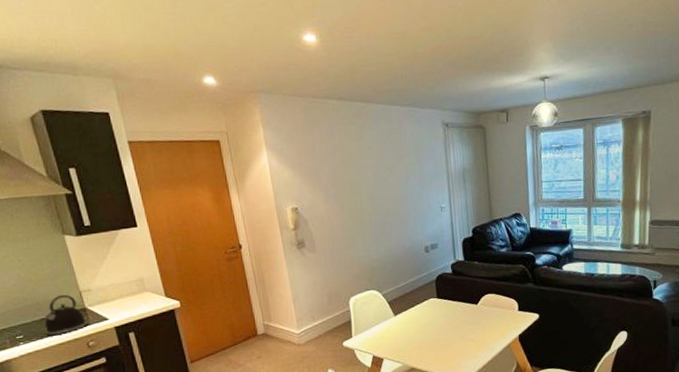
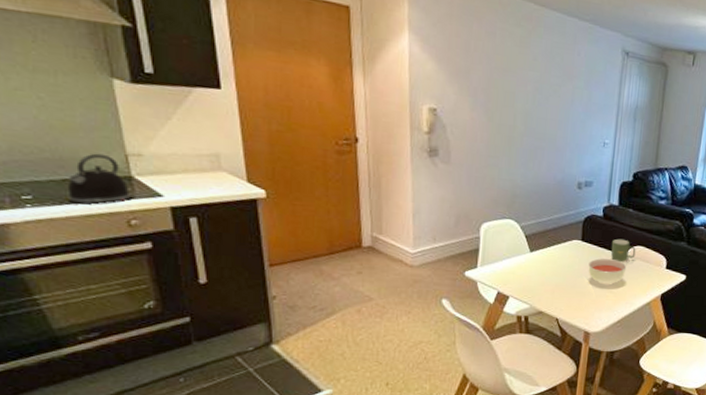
bowl: none [447,310,482,335] -> present [588,258,627,285]
mug: none [464,290,488,312] -> present [611,238,636,263]

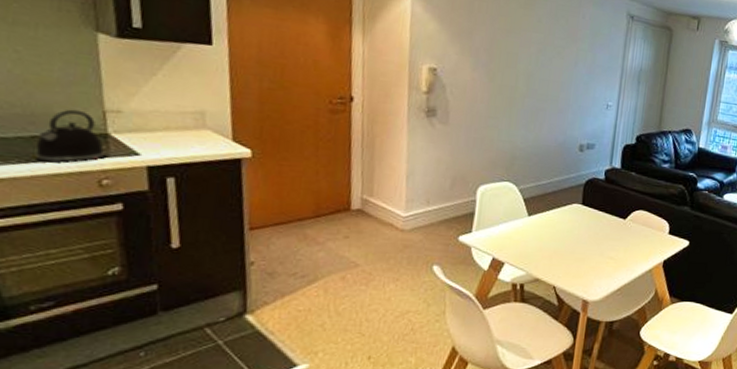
bowl: present [588,258,627,285] -> none [588,222,628,251]
mug: present [611,238,636,263] -> none [612,202,638,228]

